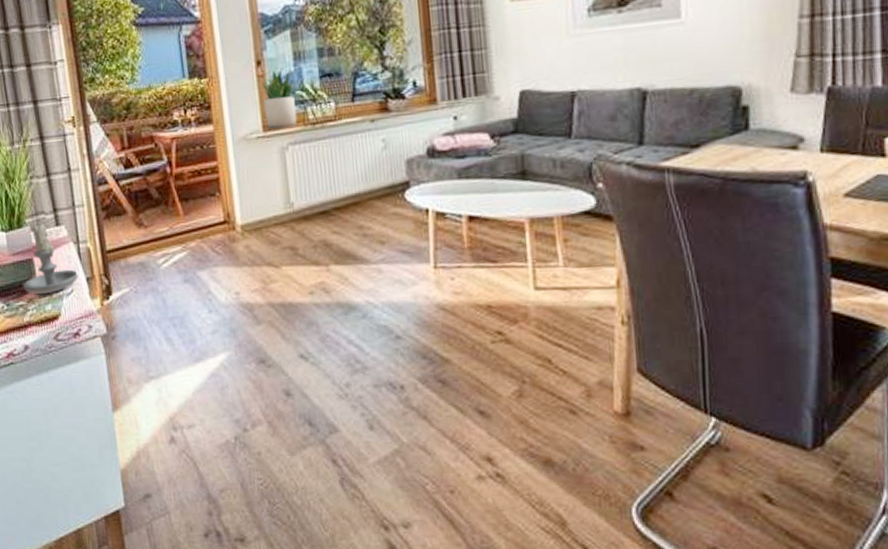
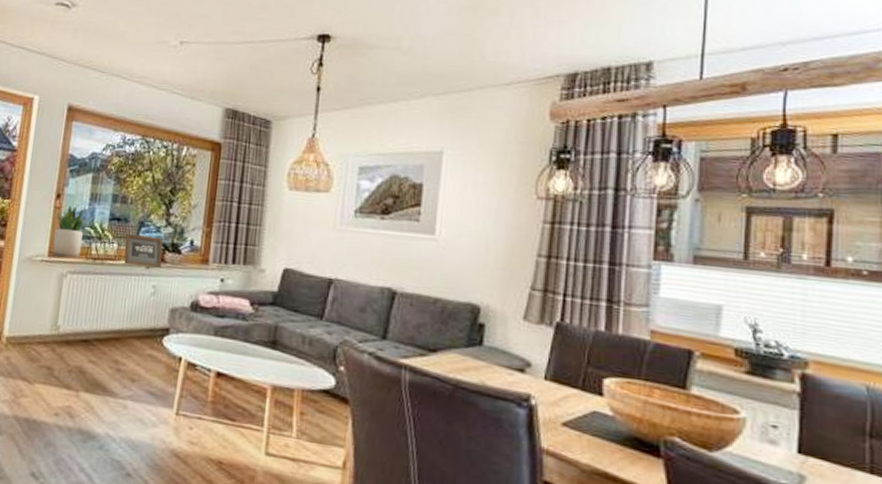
picture frame: none [341,85,388,123] -> present [124,233,163,268]

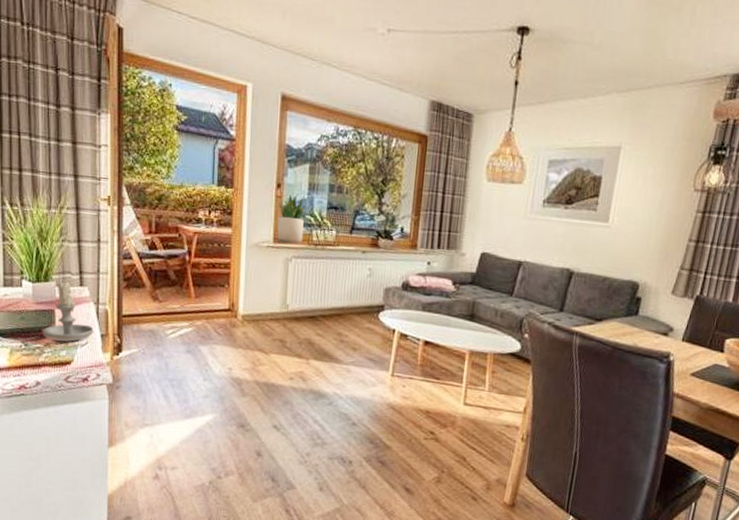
picture frame: present [124,233,163,268] -> none [342,221,376,253]

